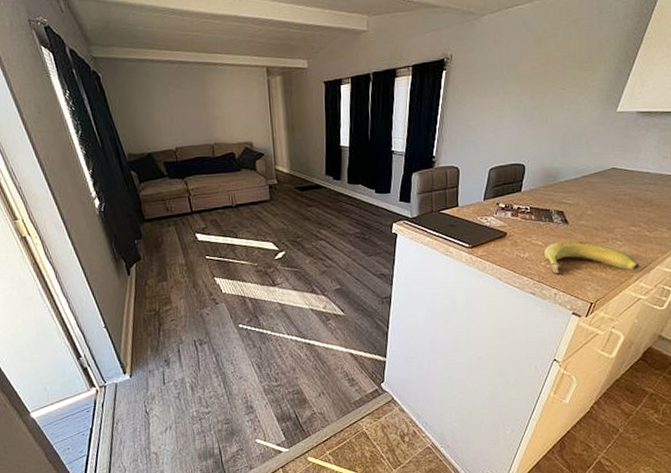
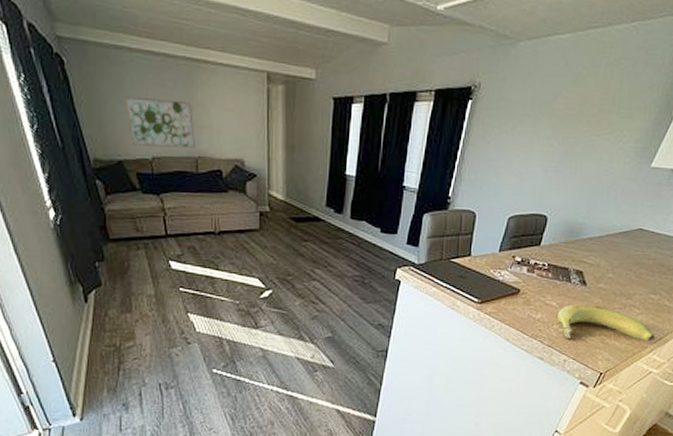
wall art: none [150,98,211,141] -> present [125,96,195,148]

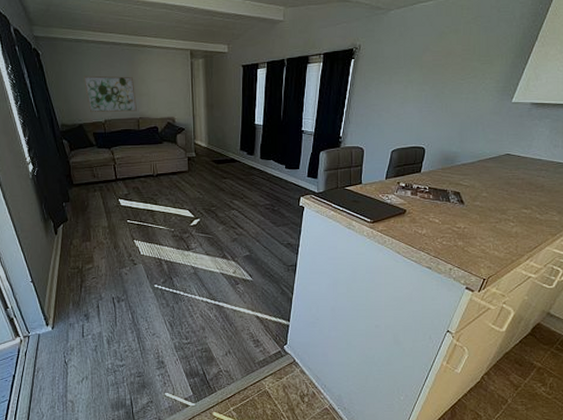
banana: present [558,304,655,342] -> none [441,220,530,251]

